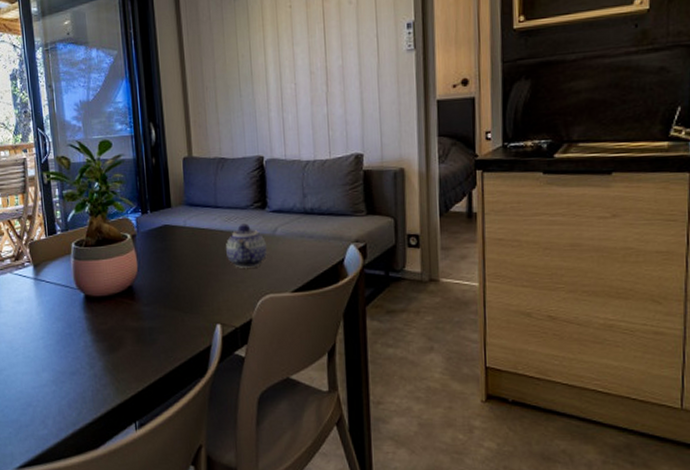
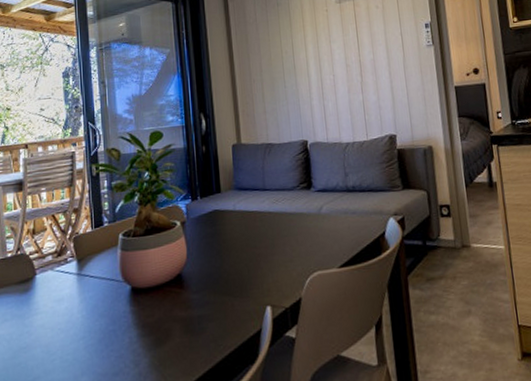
teapot: present [226,223,267,268] -> none [274,204,314,248]

